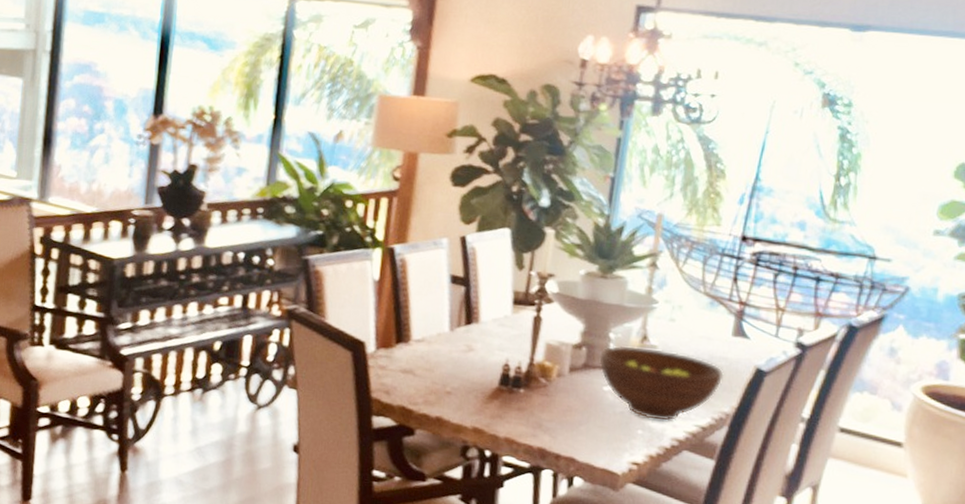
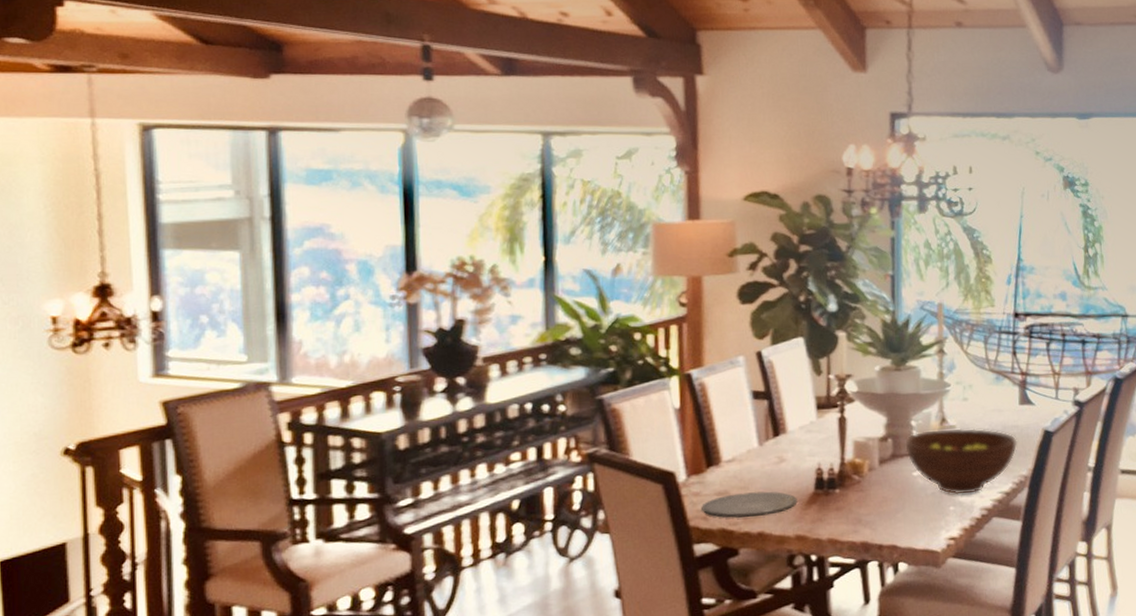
plate: none [385,374,480,402] -> present [701,491,798,518]

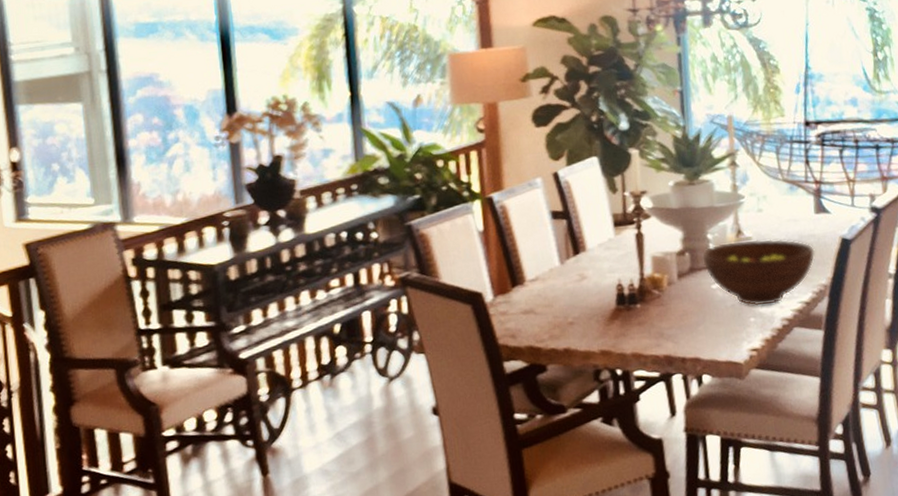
plate: present [701,491,798,518] -> none [509,308,600,336]

